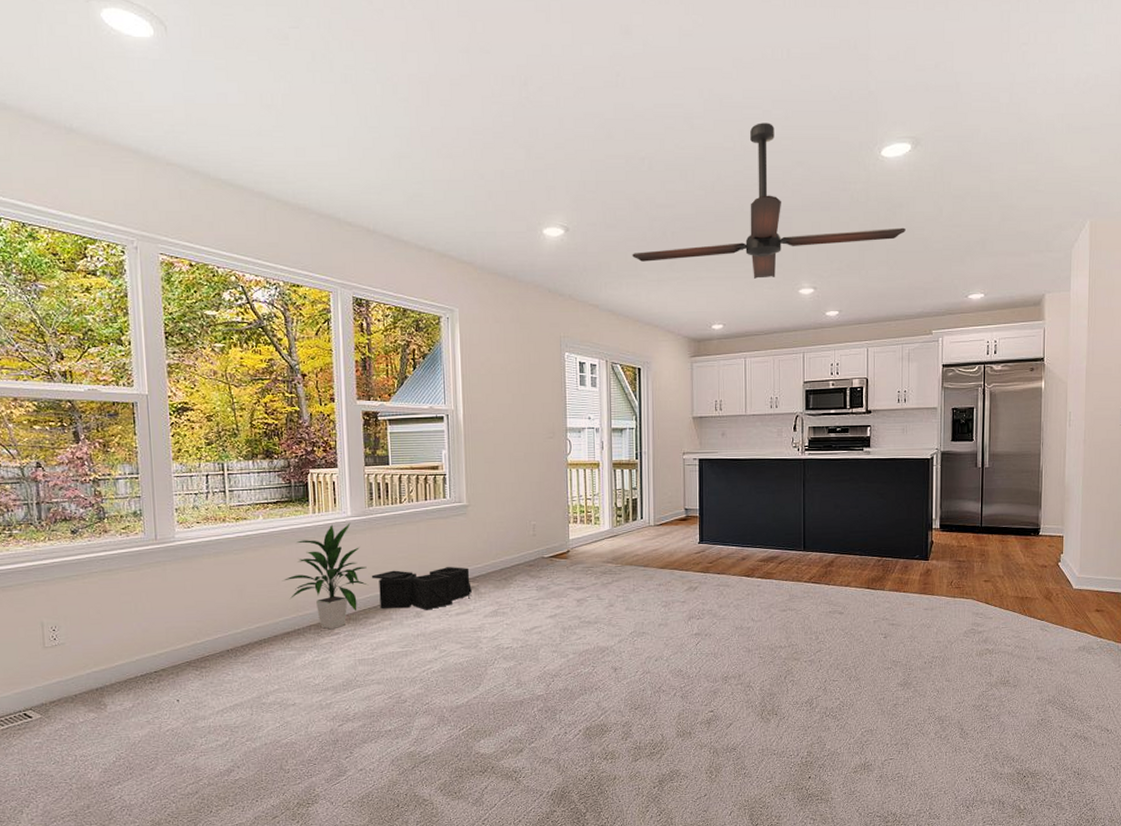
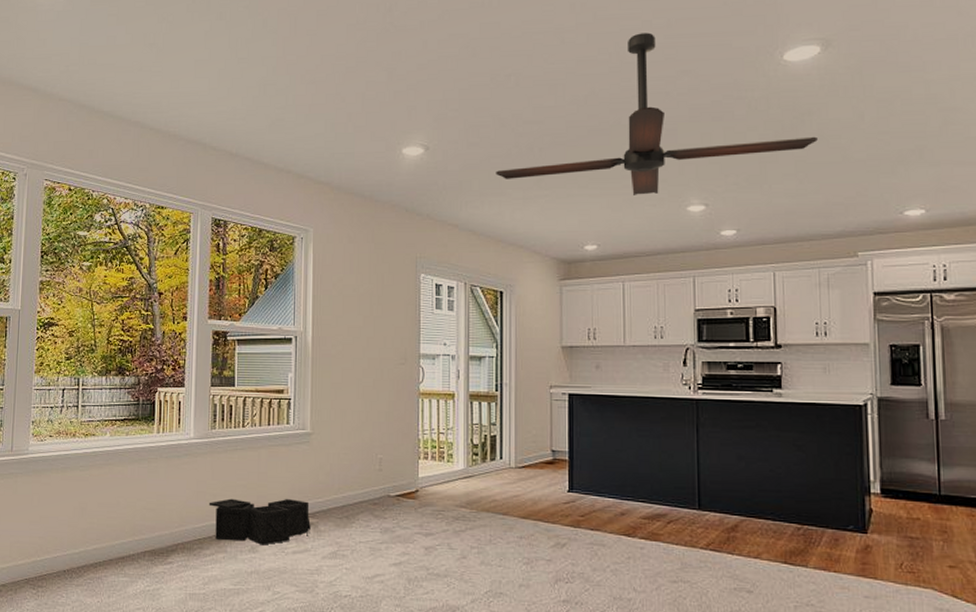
indoor plant: present [282,522,369,630] -> none [122,445,206,558]

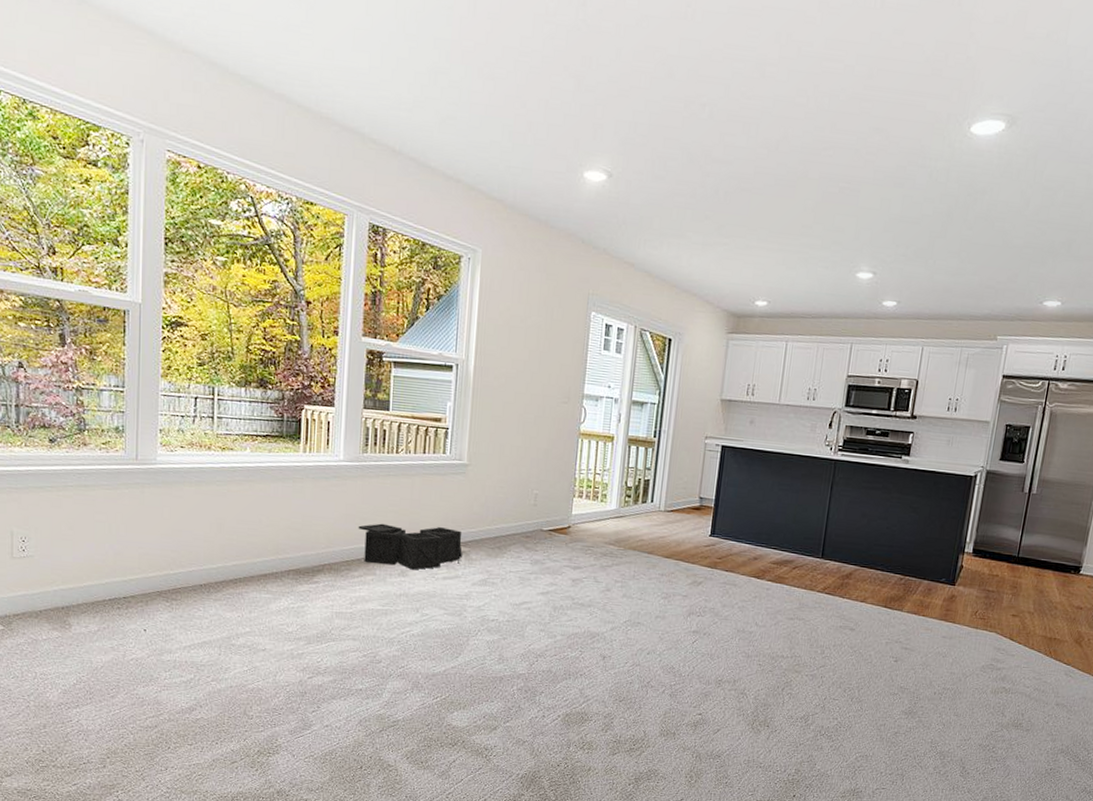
ceiling fan: present [496,32,818,195] -> none [678,78,985,256]

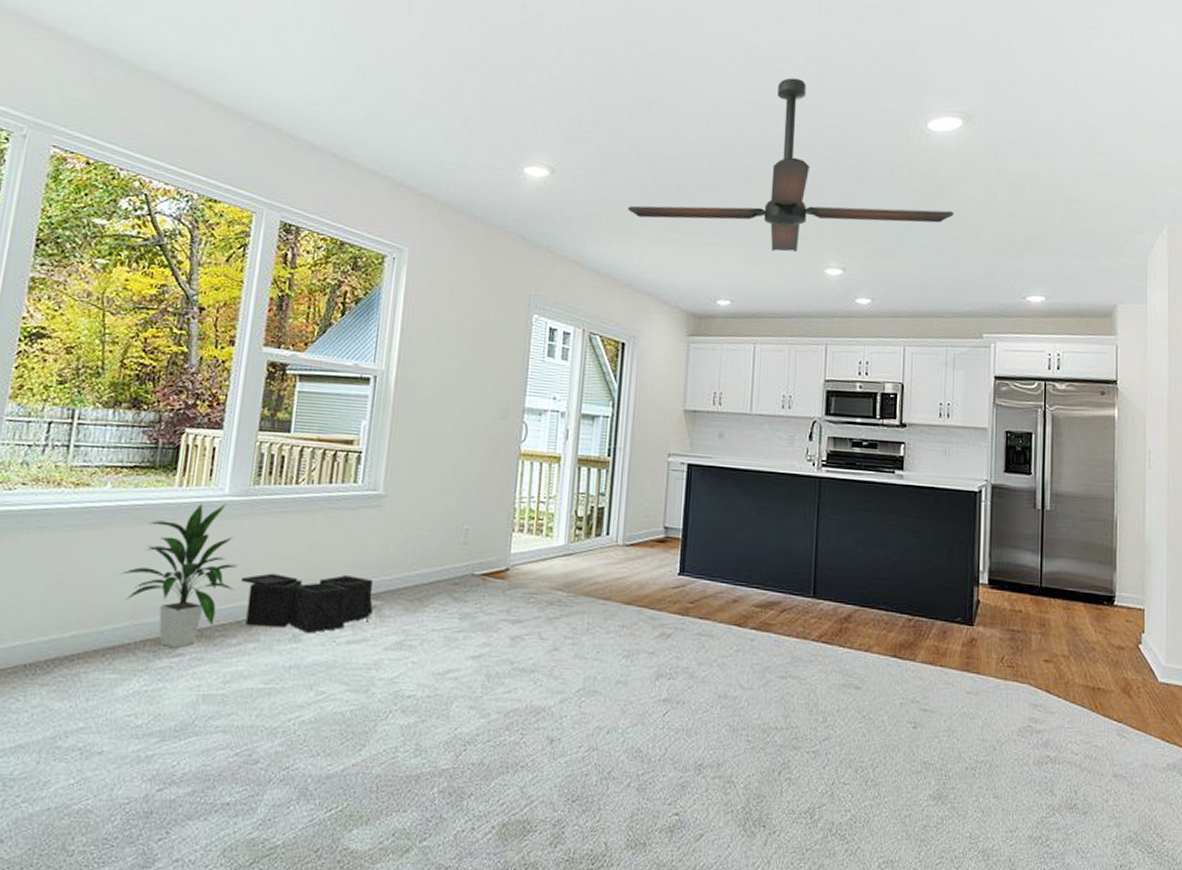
indoor plant: none [264,466,355,578] -> present [119,503,237,649]
ceiling fan: none [678,78,985,256] -> present [628,78,954,252]

